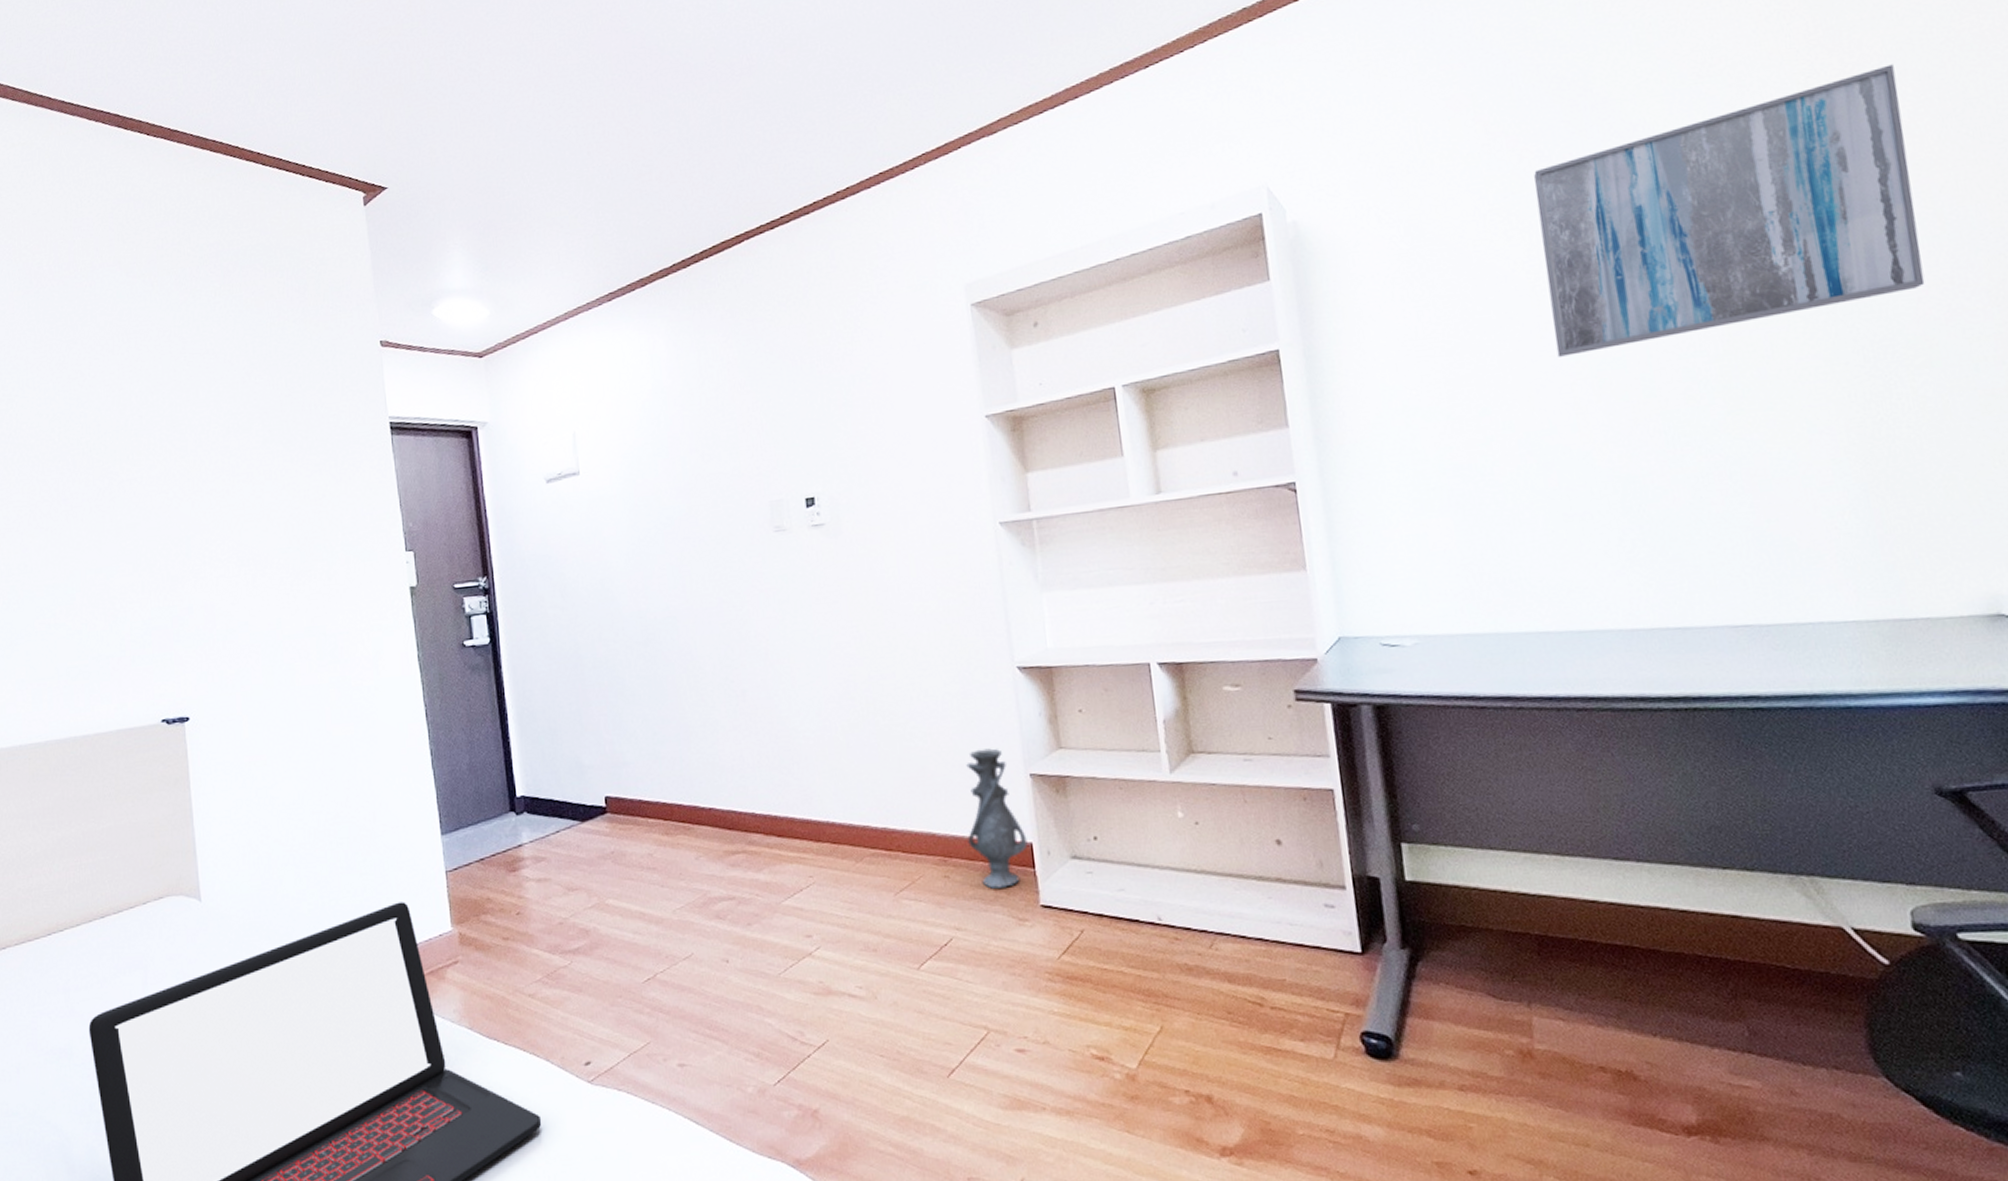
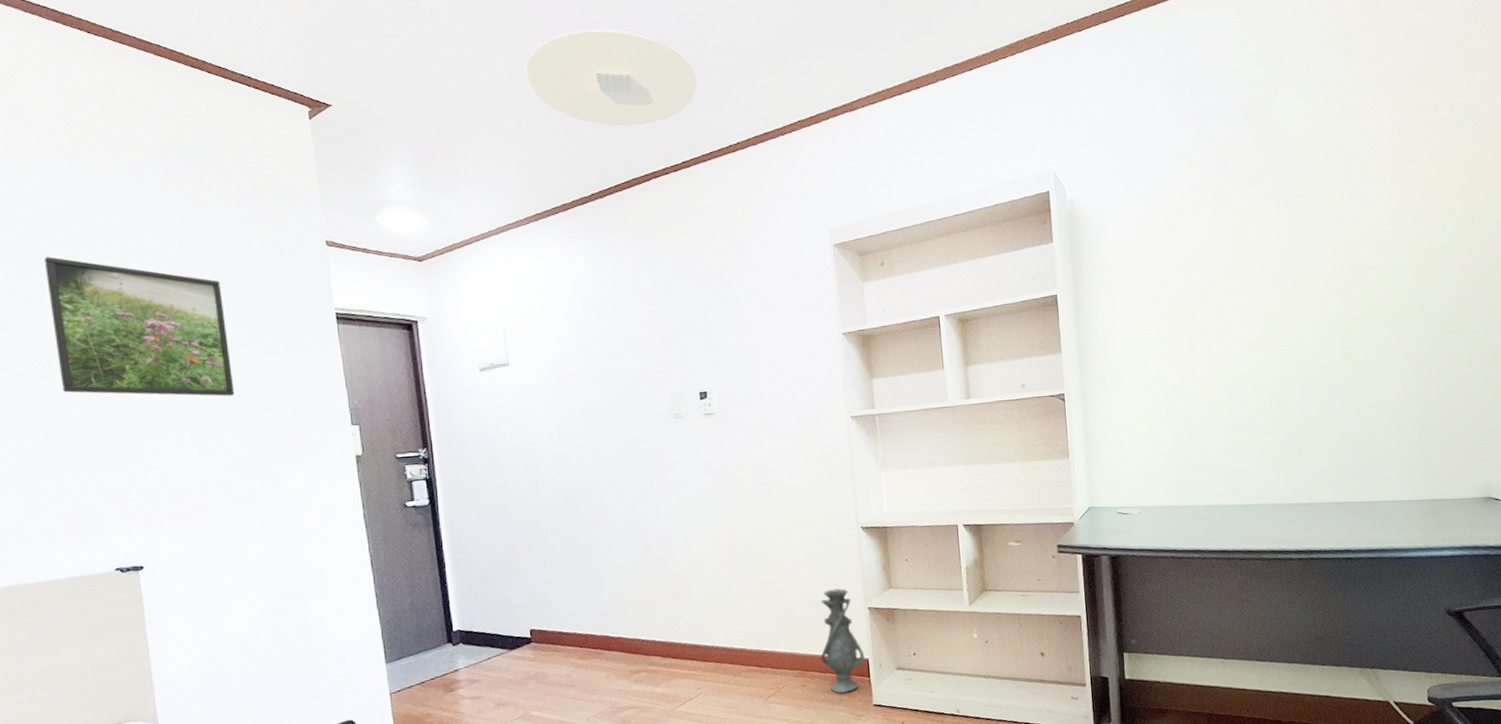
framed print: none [100,377,284,525] -> present [44,256,235,397]
ceiling light: none [595,68,797,182] -> present [524,29,697,126]
wall art: present [1534,64,1925,357] -> none [1232,123,1464,312]

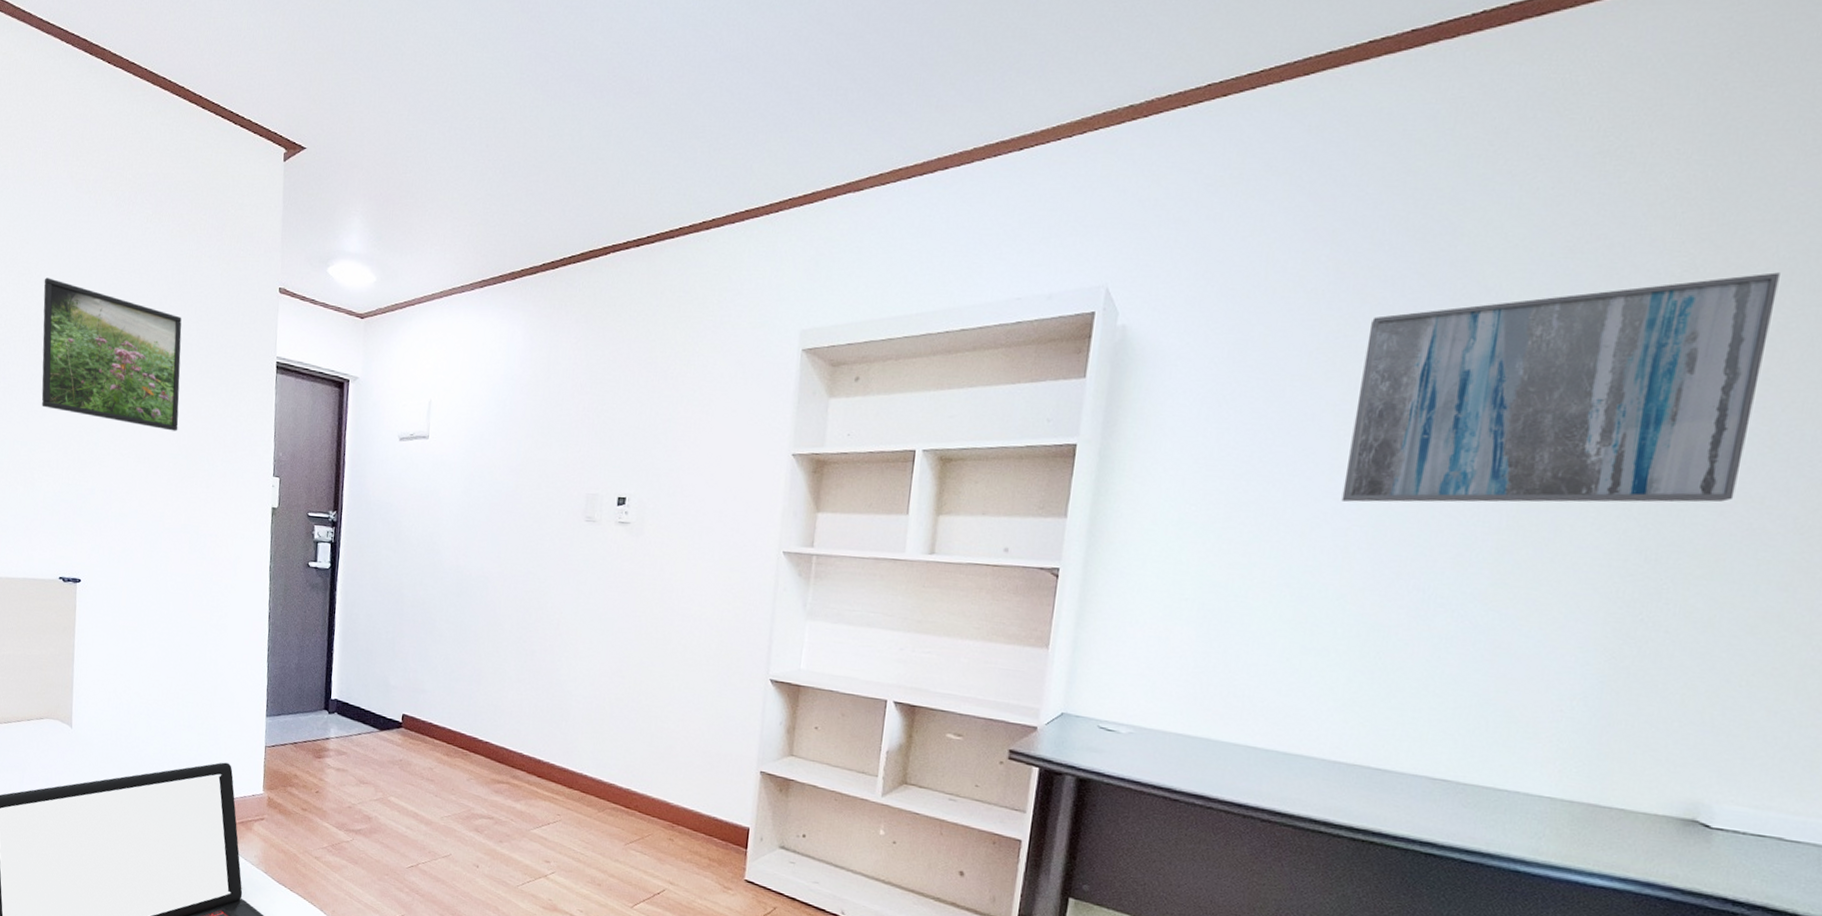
ceiling light: present [524,29,697,126] -> none [497,79,681,191]
vase: present [820,588,865,694] -> none [695,741,746,860]
wall art: none [1232,123,1464,312] -> present [1341,272,1780,503]

